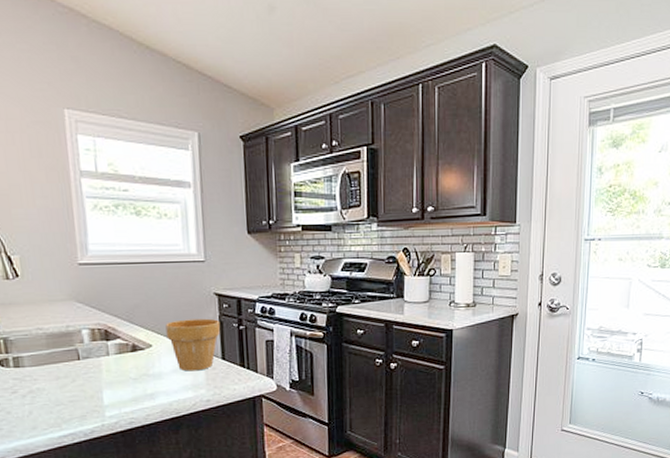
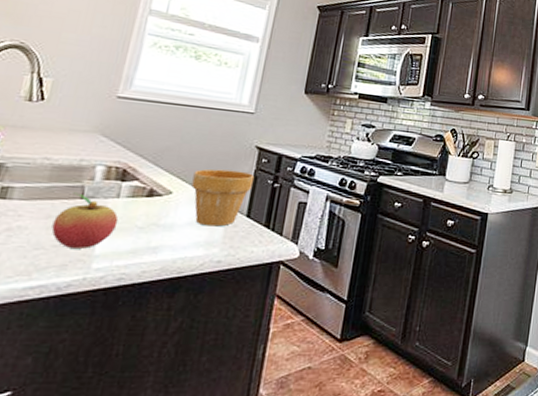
fruit: none [63,355,115,402] -> present [51,192,119,249]

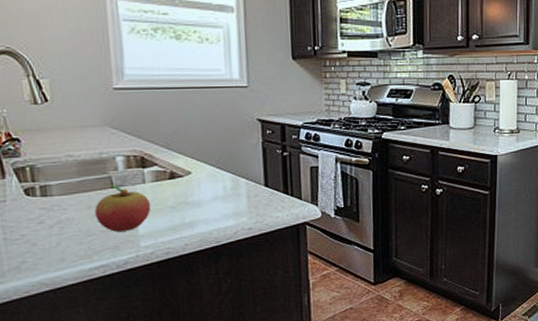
flower pot: present [191,169,255,227] -> none [206,145,264,199]

